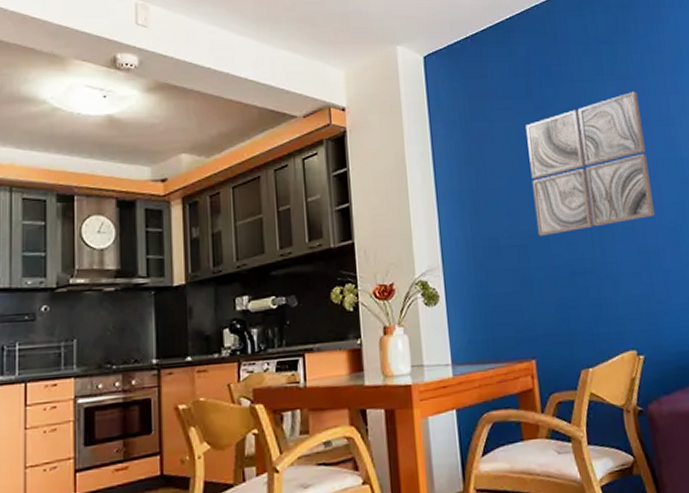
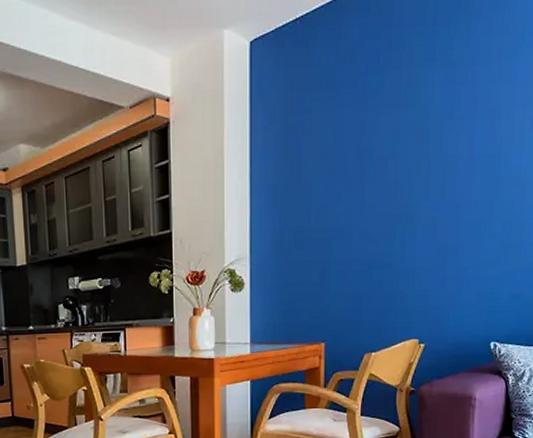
wall art: present [525,91,655,236] -> none [342,79,468,231]

